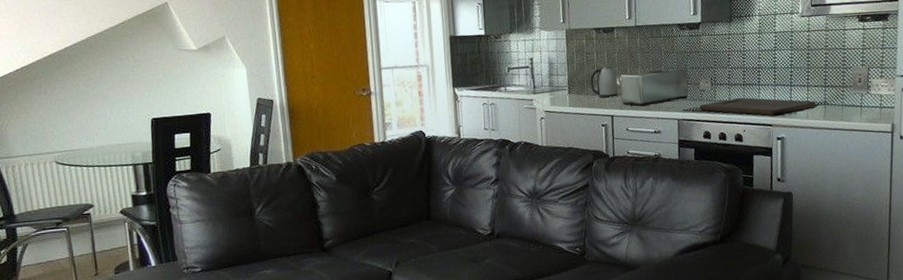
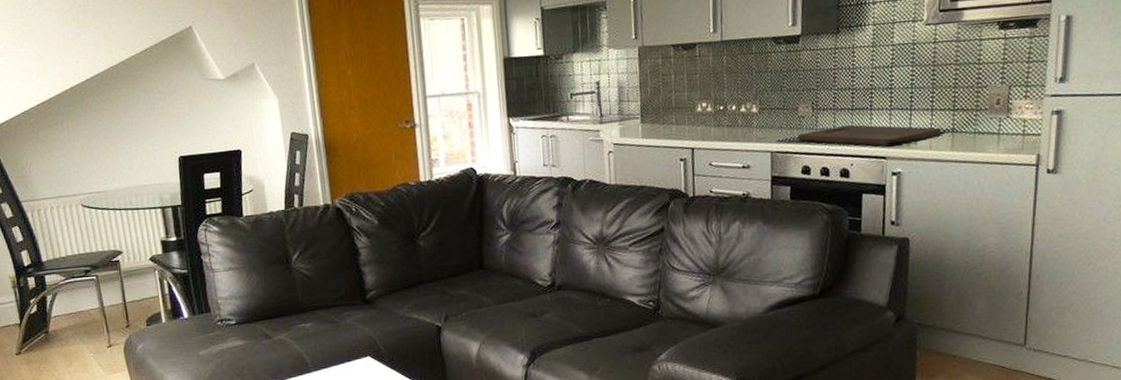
kettle: present [590,66,619,98] -> none [667,89,701,128]
toaster: present [620,68,689,107] -> none [702,90,785,137]

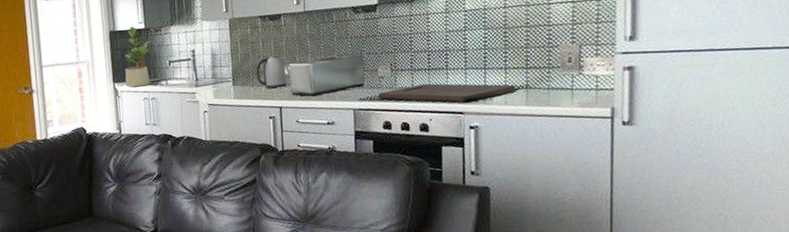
potted plant: none [520,53,550,124] -> present [124,27,151,88]
kettle: none [667,89,701,128] -> present [256,55,288,89]
toaster: none [702,90,785,137] -> present [288,54,365,97]

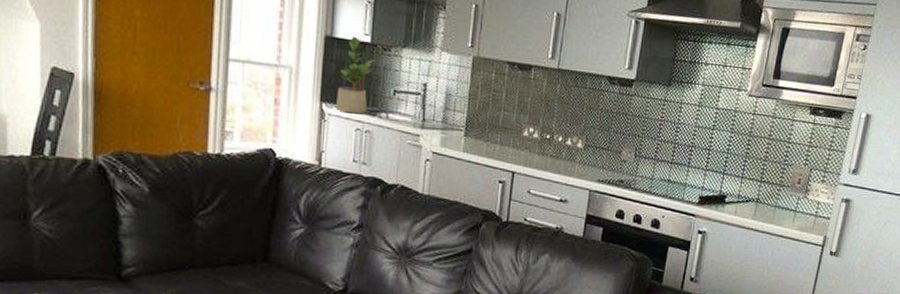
kettle: present [256,55,288,89] -> none [493,110,528,151]
toaster: present [288,54,365,97] -> none [527,124,610,168]
cutting board: present [378,83,516,103] -> none [617,176,748,206]

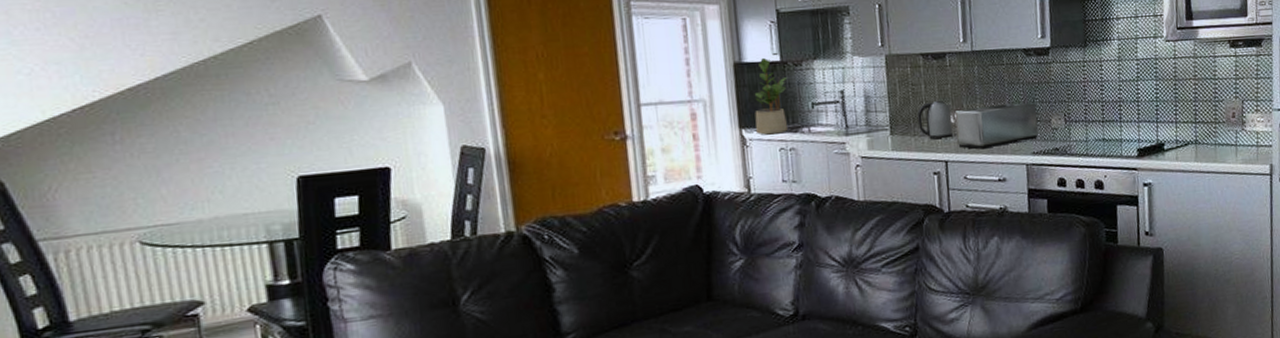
kettle: none [493,110,528,151] -> present [917,100,954,140]
toaster: none [527,124,610,168] -> present [954,102,1038,149]

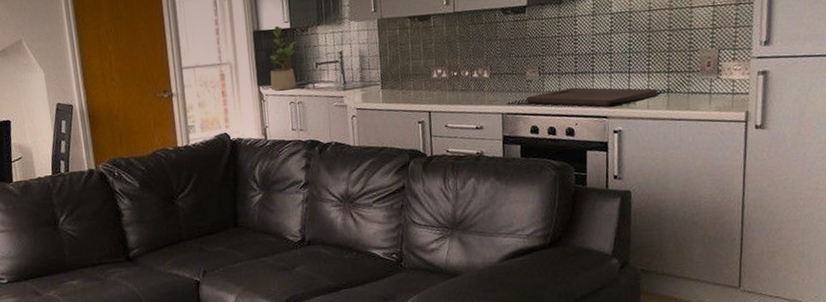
kettle: present [917,100,954,140] -> none [405,57,437,93]
toaster: present [954,102,1038,149] -> none [437,57,514,101]
cutting board: none [1052,136,1186,159] -> present [526,87,658,107]

